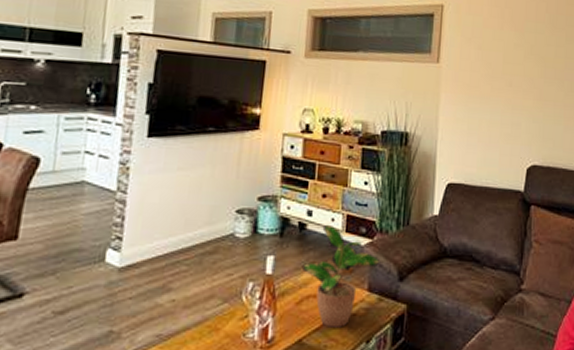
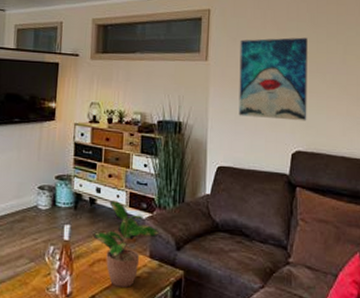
wall art: none [471,40,546,133] -> present [238,37,308,121]

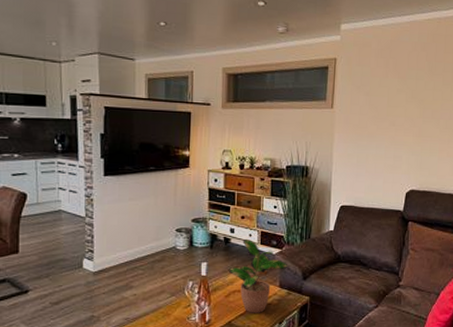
wall art: present [238,37,308,121] -> none [360,85,425,163]

